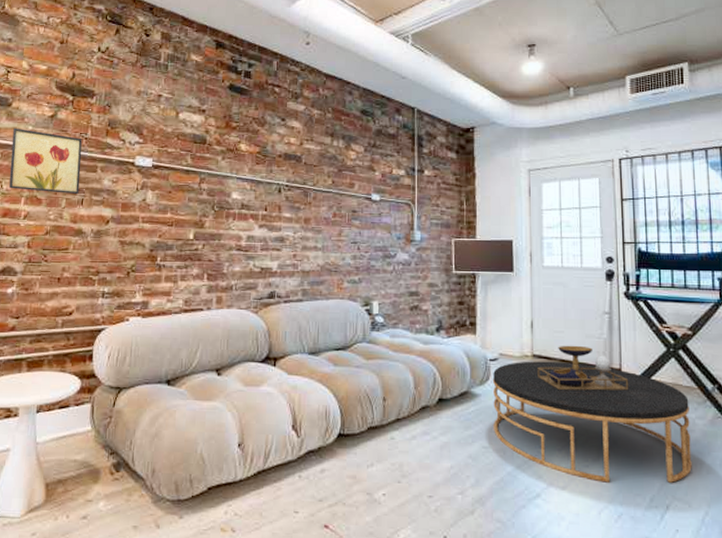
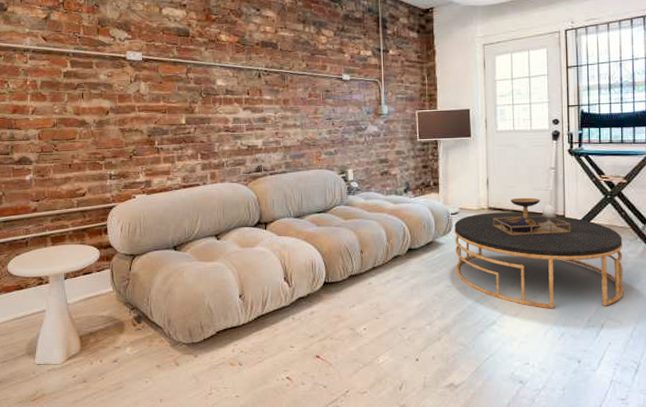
wall art: present [9,128,82,195] -> none [12,31,79,90]

